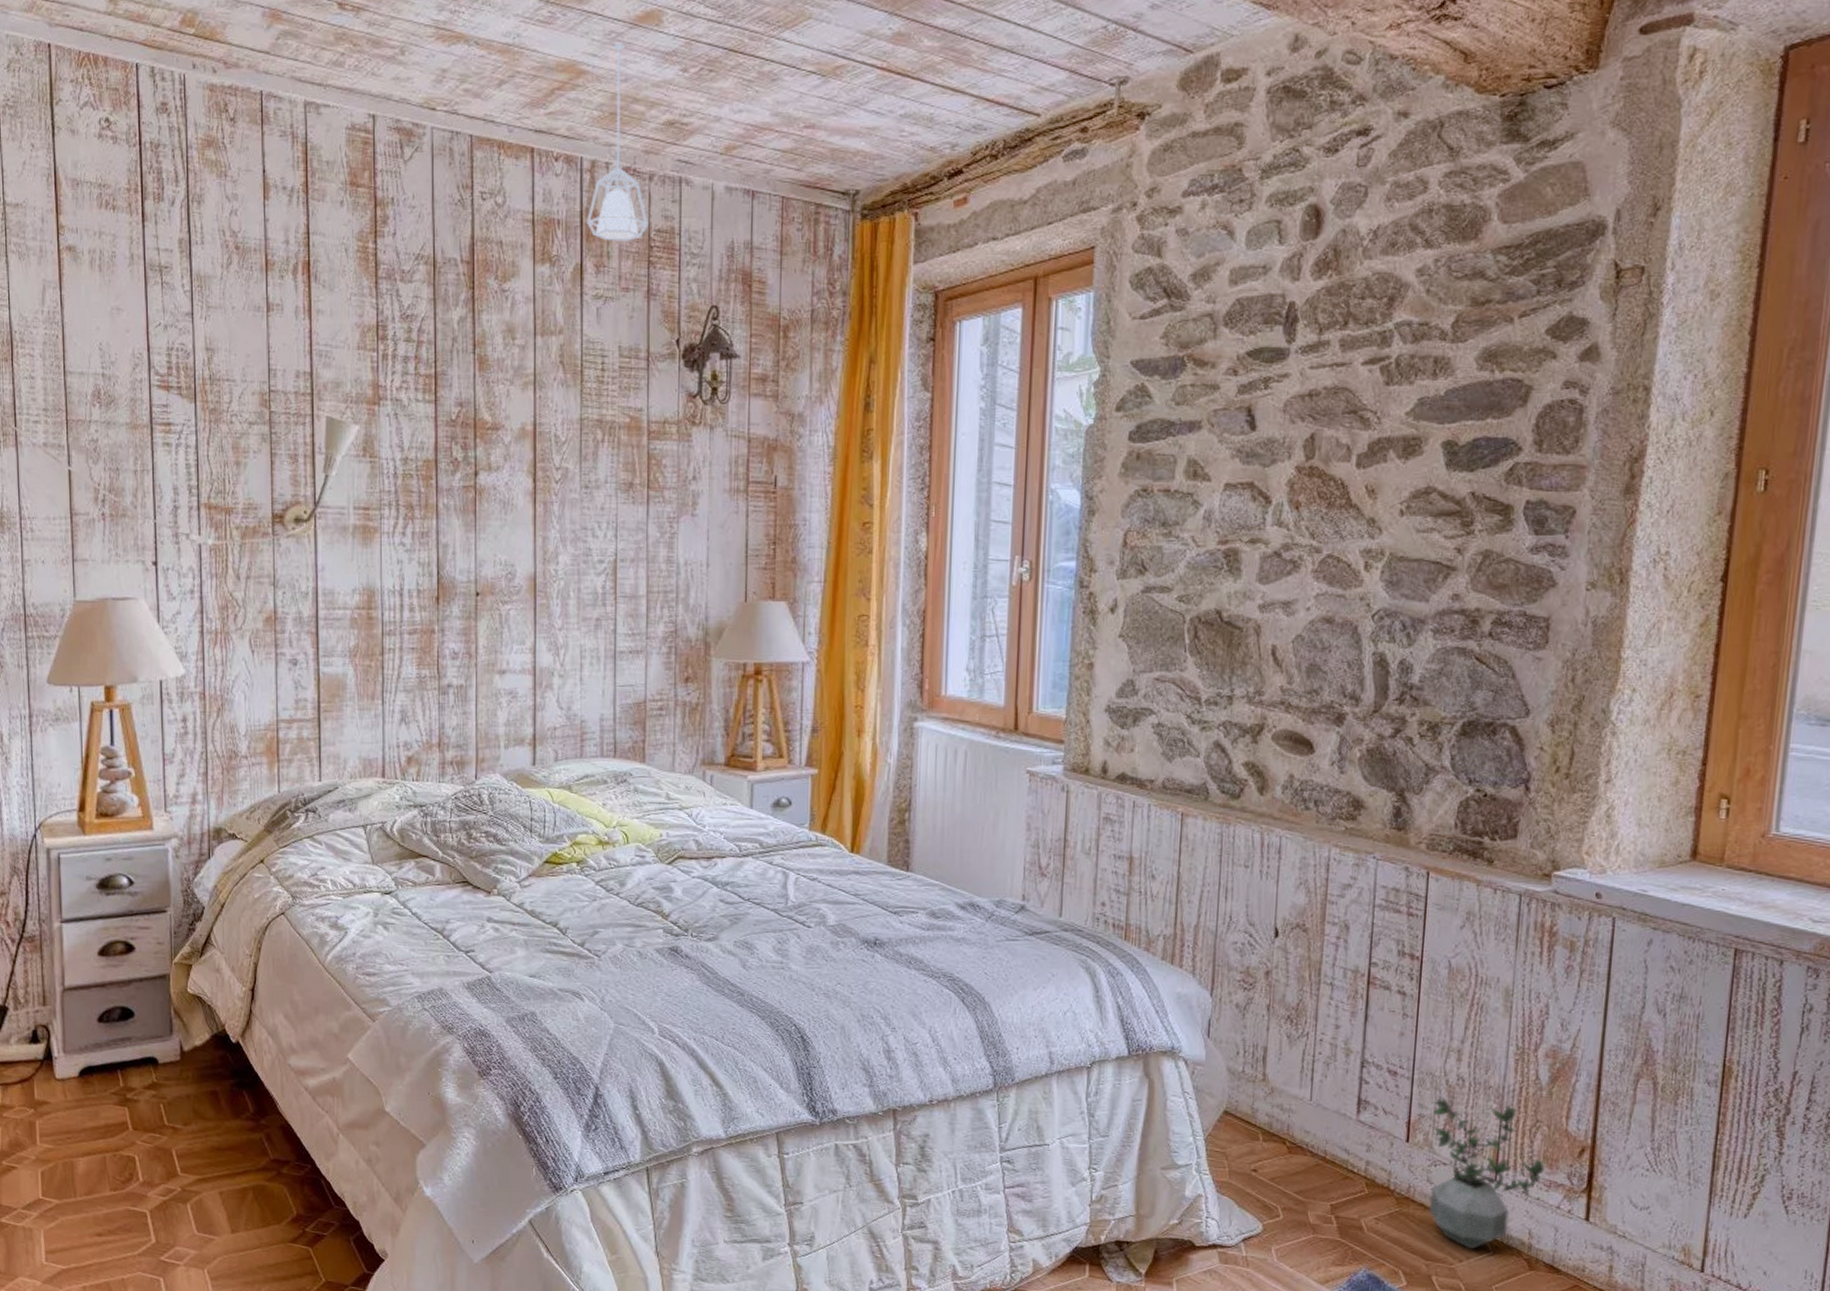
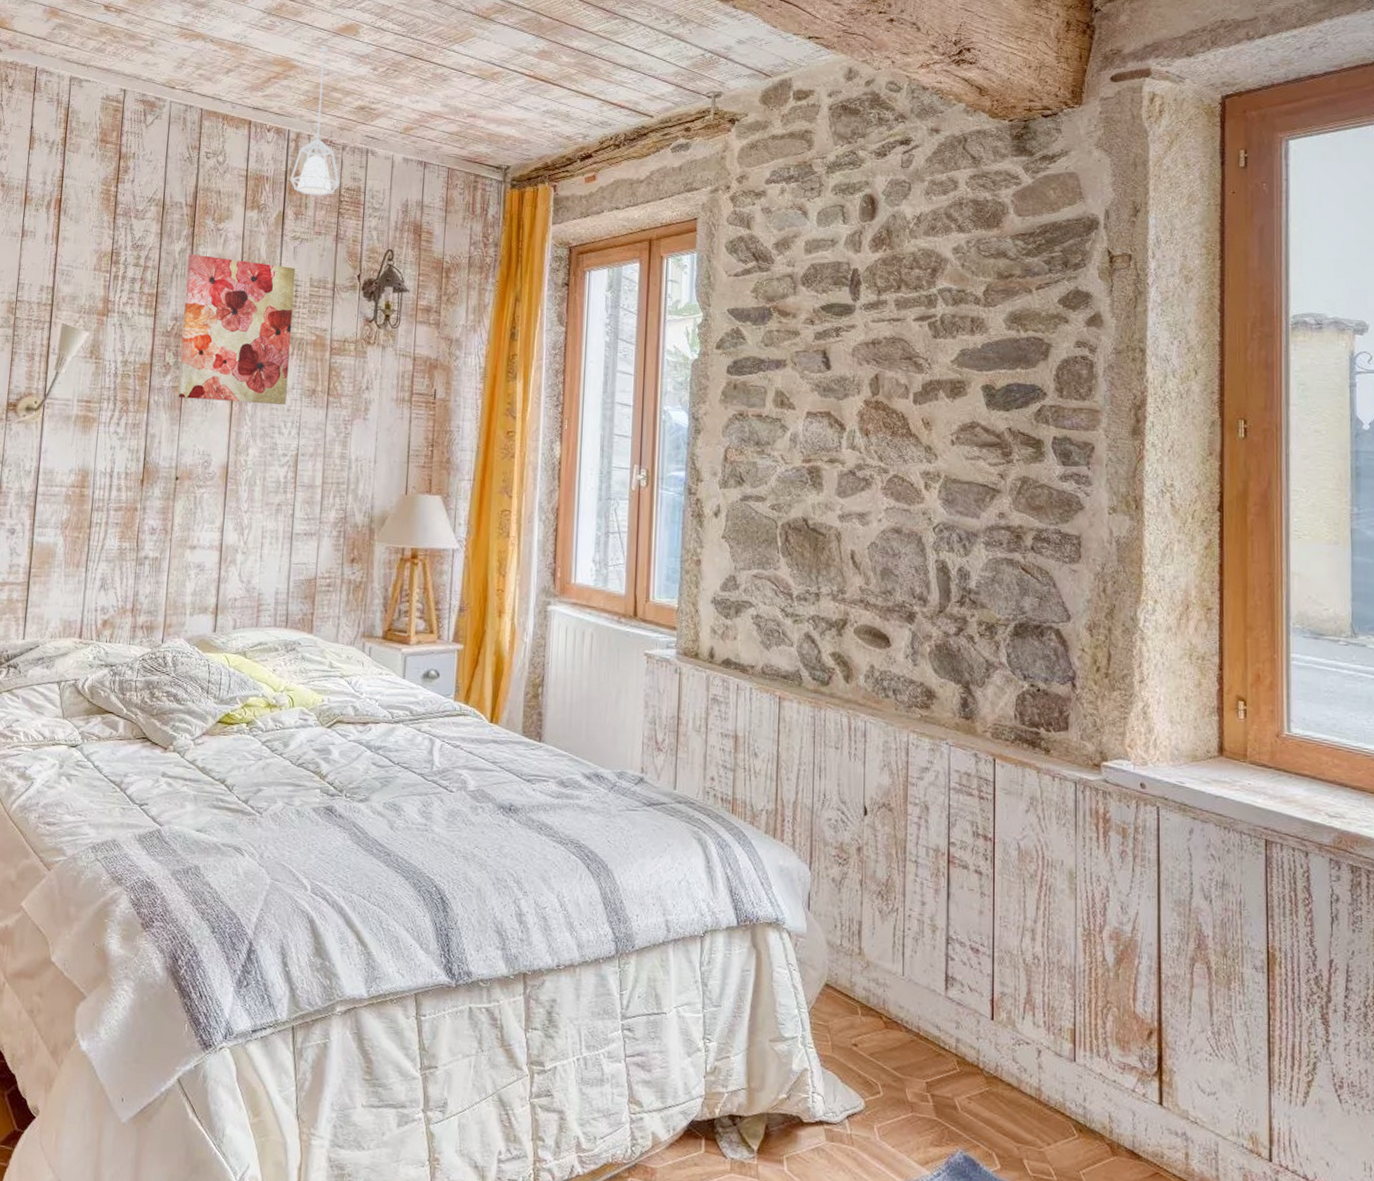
wall art: none [470,322,601,502] -> present [177,253,296,404]
potted plant: present [1429,1095,1545,1250] -> none [1013,974,1118,1133]

